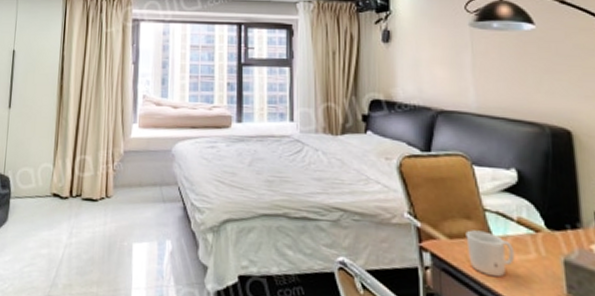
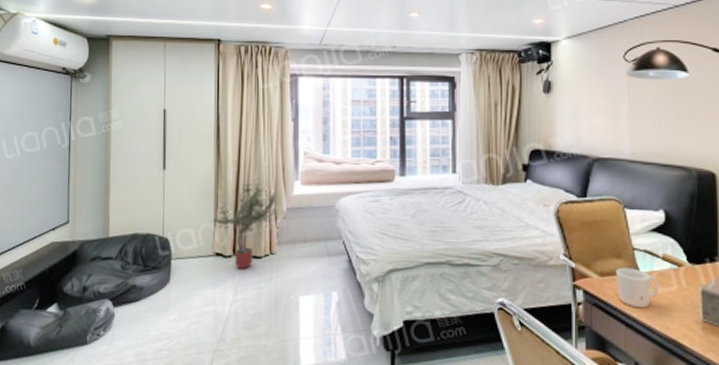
potted tree: none [52,124,114,212] -> present [212,182,277,269]

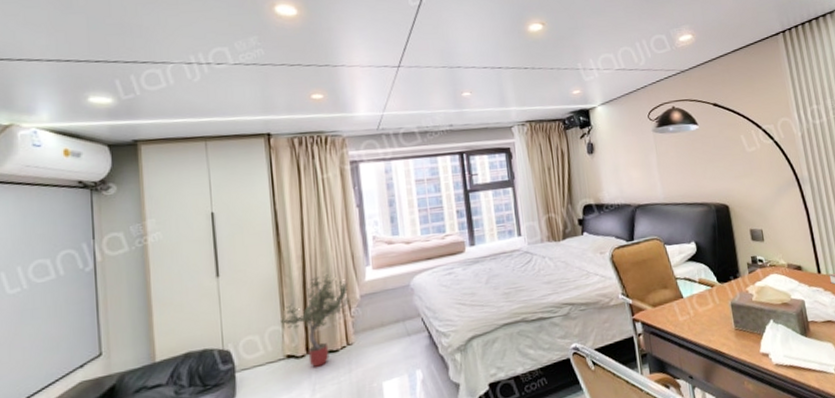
mug: present [616,267,659,309] -> none [664,295,700,329]

